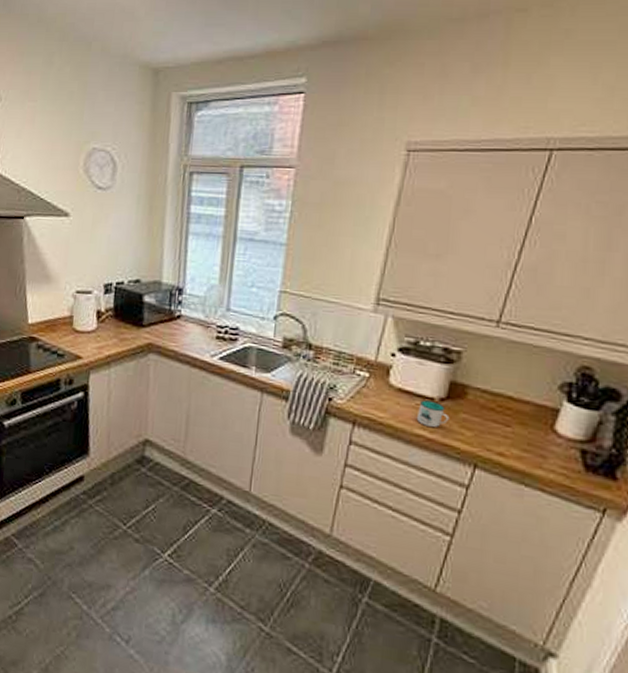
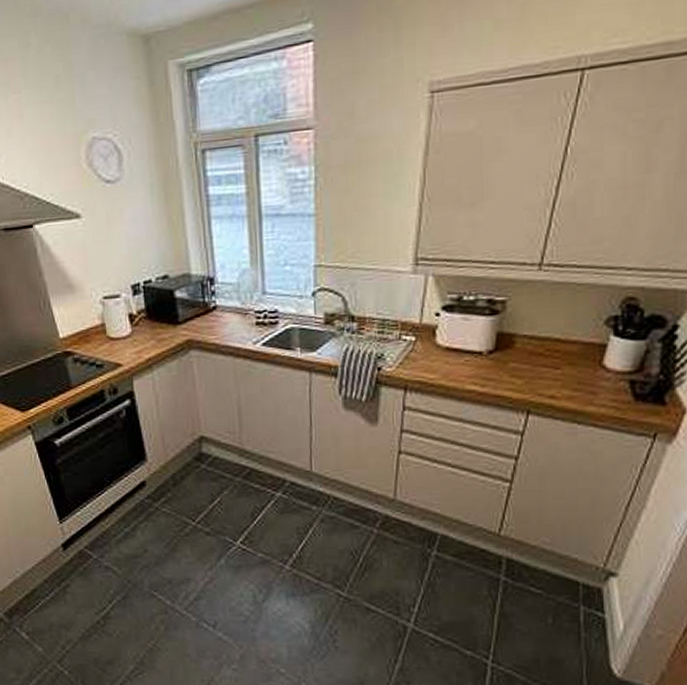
mug: present [416,400,450,427] -> none [466,355,499,381]

